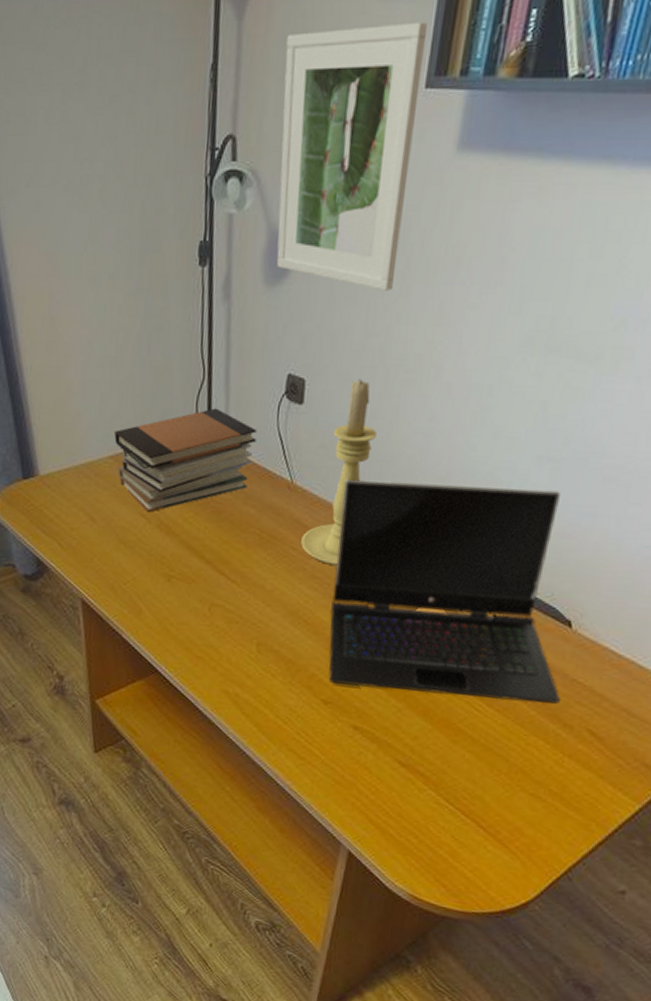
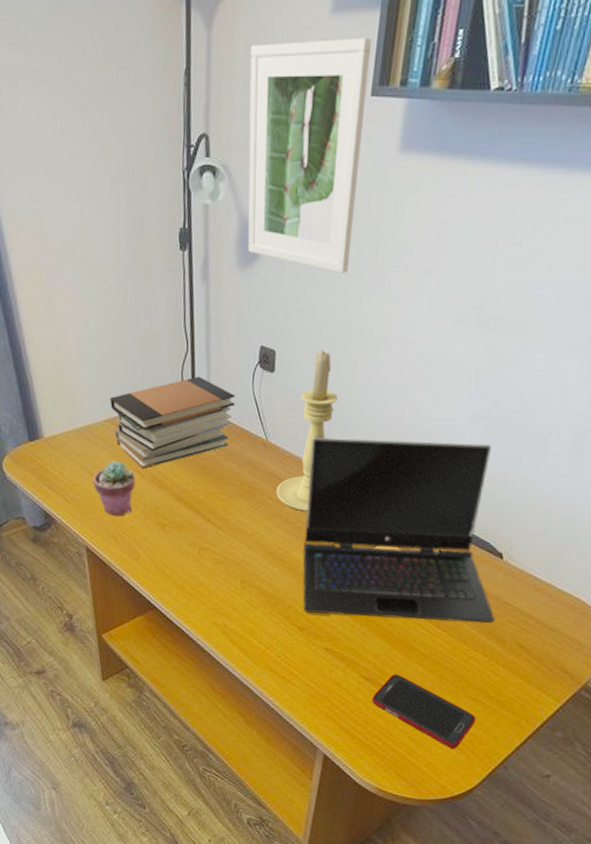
potted succulent: none [92,503,140,566] -> present [93,461,136,517]
cell phone: none [408,759,535,854] -> present [372,673,476,749]

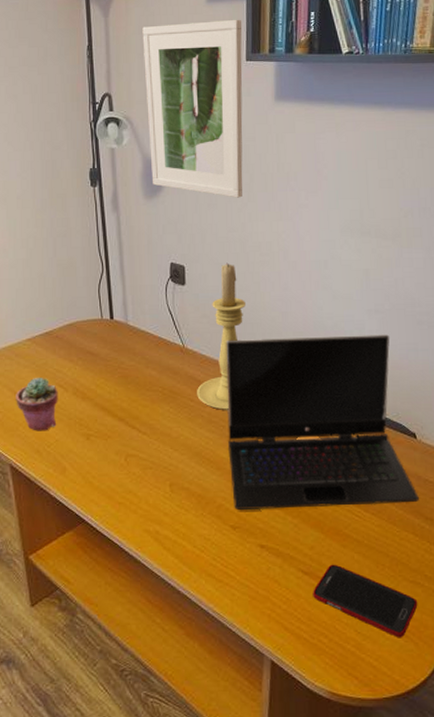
book stack: present [110,376,235,469] -> none [31,293,151,382]

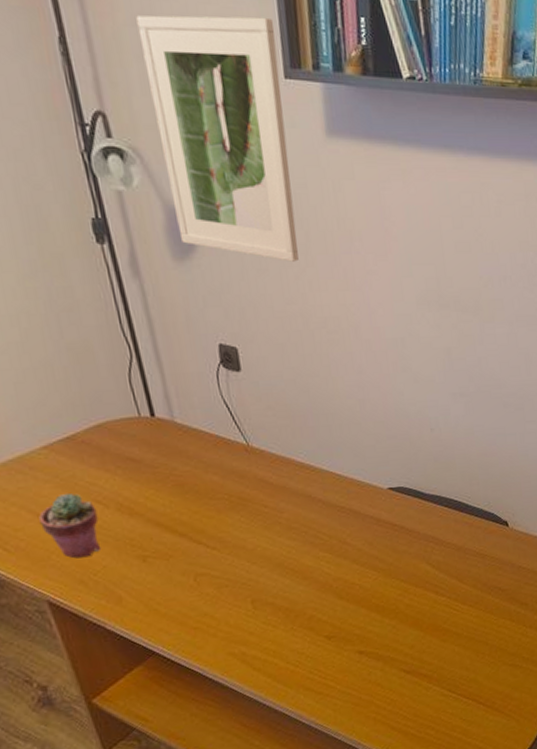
candle holder: present [197,262,245,410] -> none [270,342,316,515]
laptop computer: present [226,334,419,510] -> none [298,419,514,619]
cell phone: present [313,564,418,638] -> none [416,659,517,718]

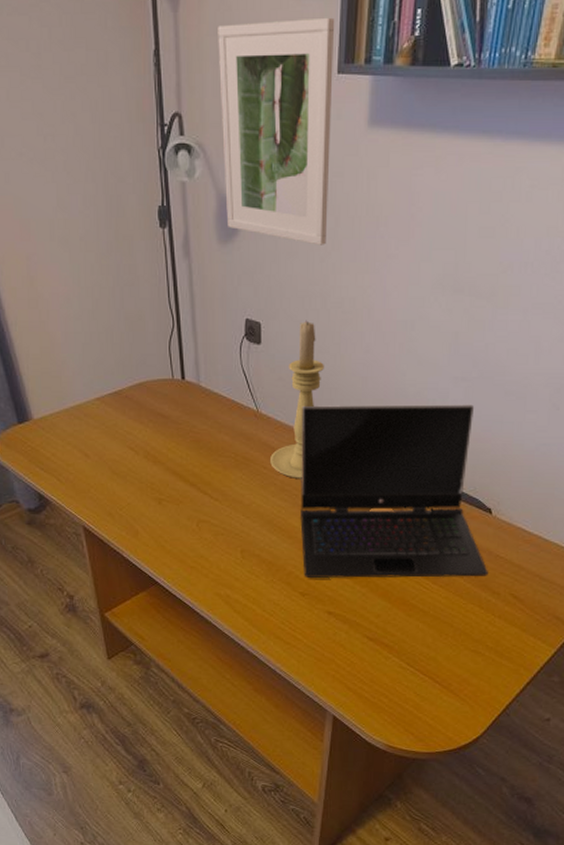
potted succulent: present [39,493,102,559] -> none [86,439,129,494]
candle holder: none [270,342,316,515] -> present [270,320,324,479]
laptop computer: none [298,419,514,619] -> present [300,404,488,578]

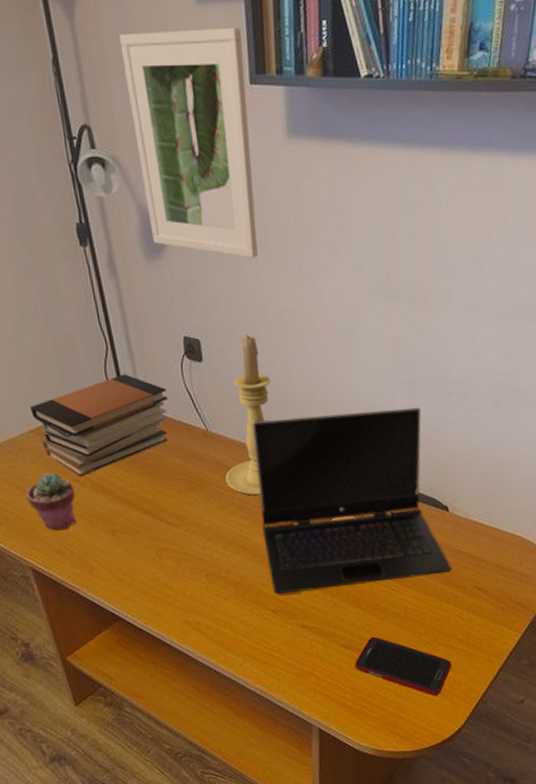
potted succulent: none [86,439,129,494] -> present [26,473,78,531]
book stack: none [99,351,224,445] -> present [30,374,168,477]
cell phone: none [376,632,477,701] -> present [355,636,452,696]

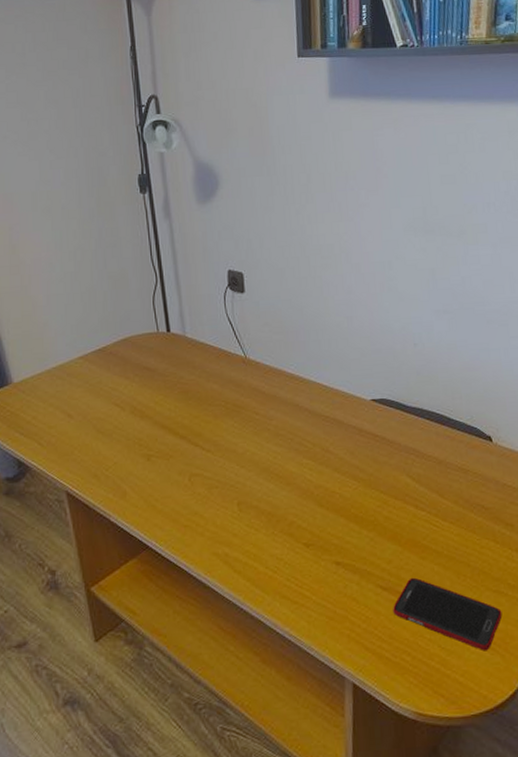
potted succulent: present [26,473,78,531] -> none [69,397,115,455]
book stack: present [30,374,168,477] -> none [82,304,210,401]
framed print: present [119,27,258,258] -> none [188,14,300,200]
candle holder: present [225,334,270,496] -> none [262,267,309,422]
laptop computer: present [252,407,452,594] -> none [290,335,498,526]

